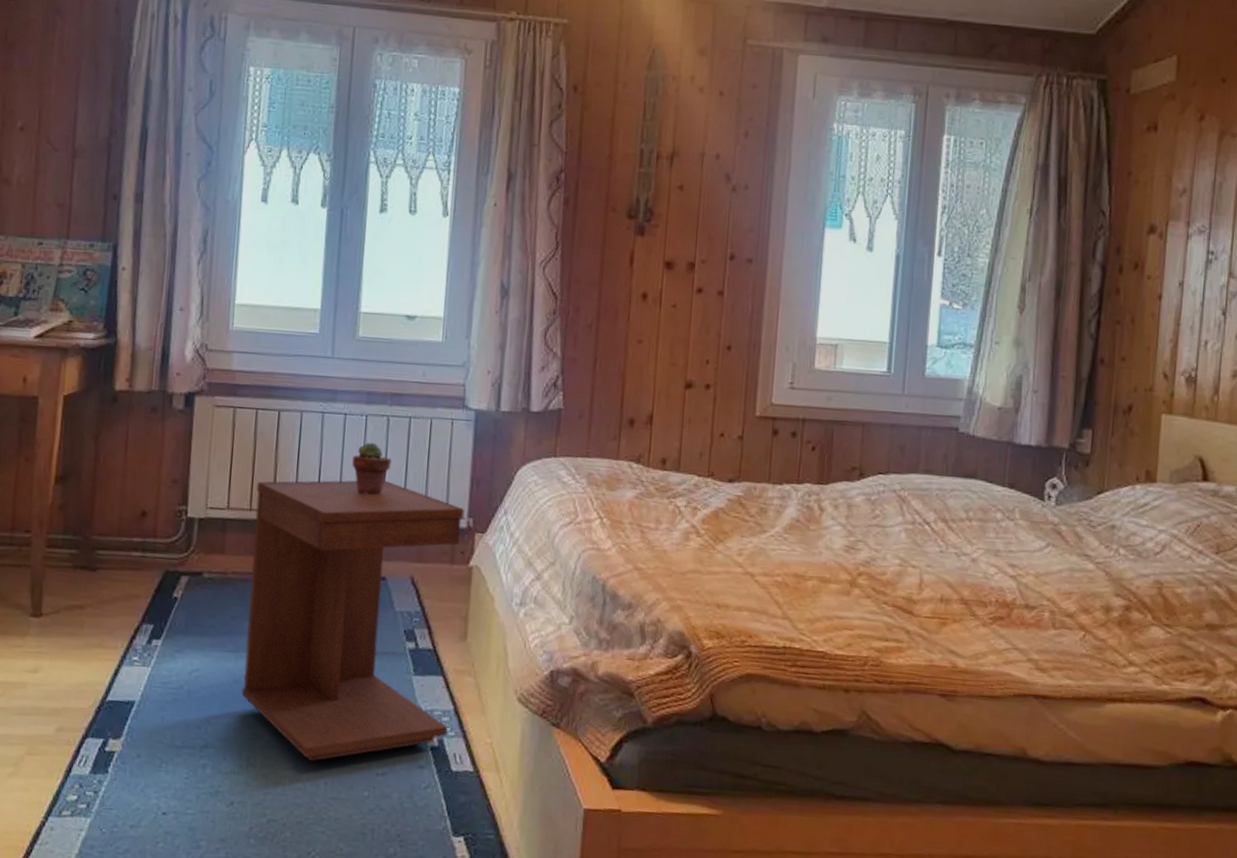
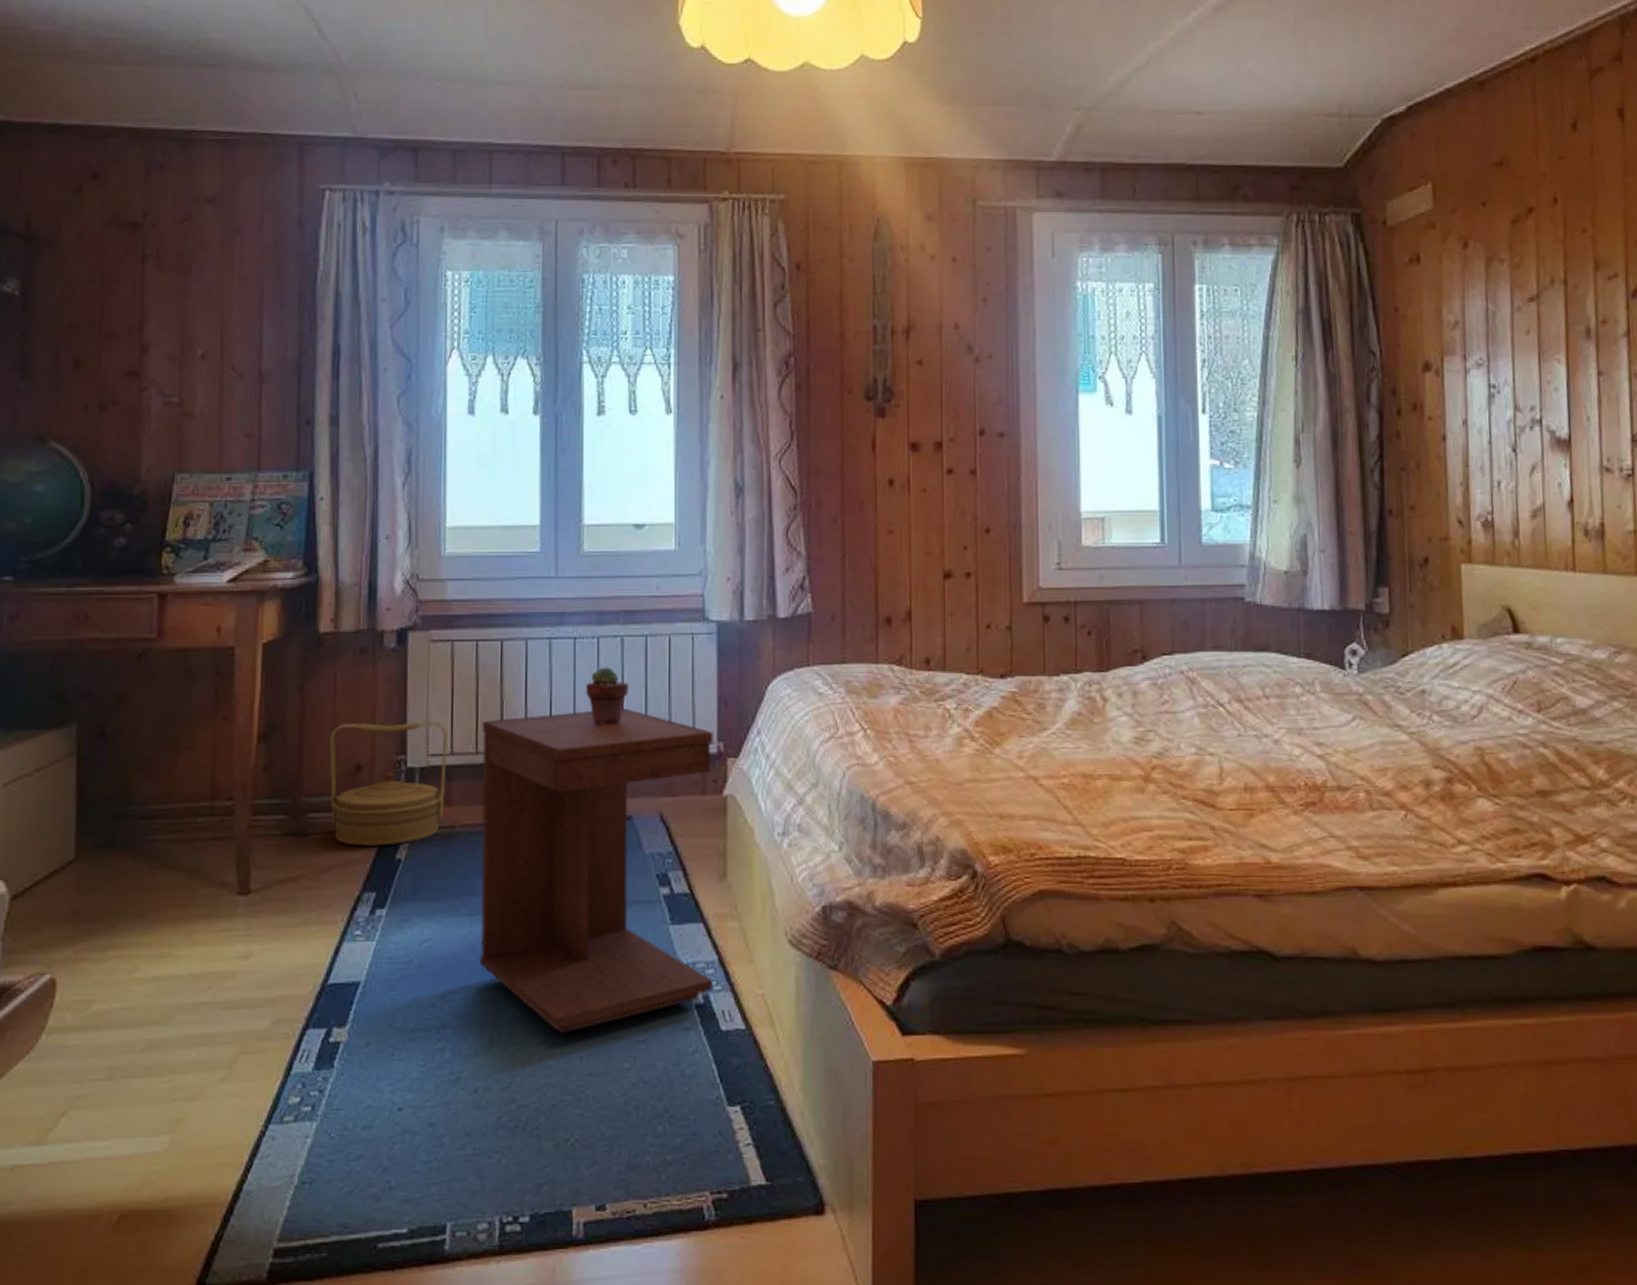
basket: none [117,473,226,585] -> present [330,720,448,846]

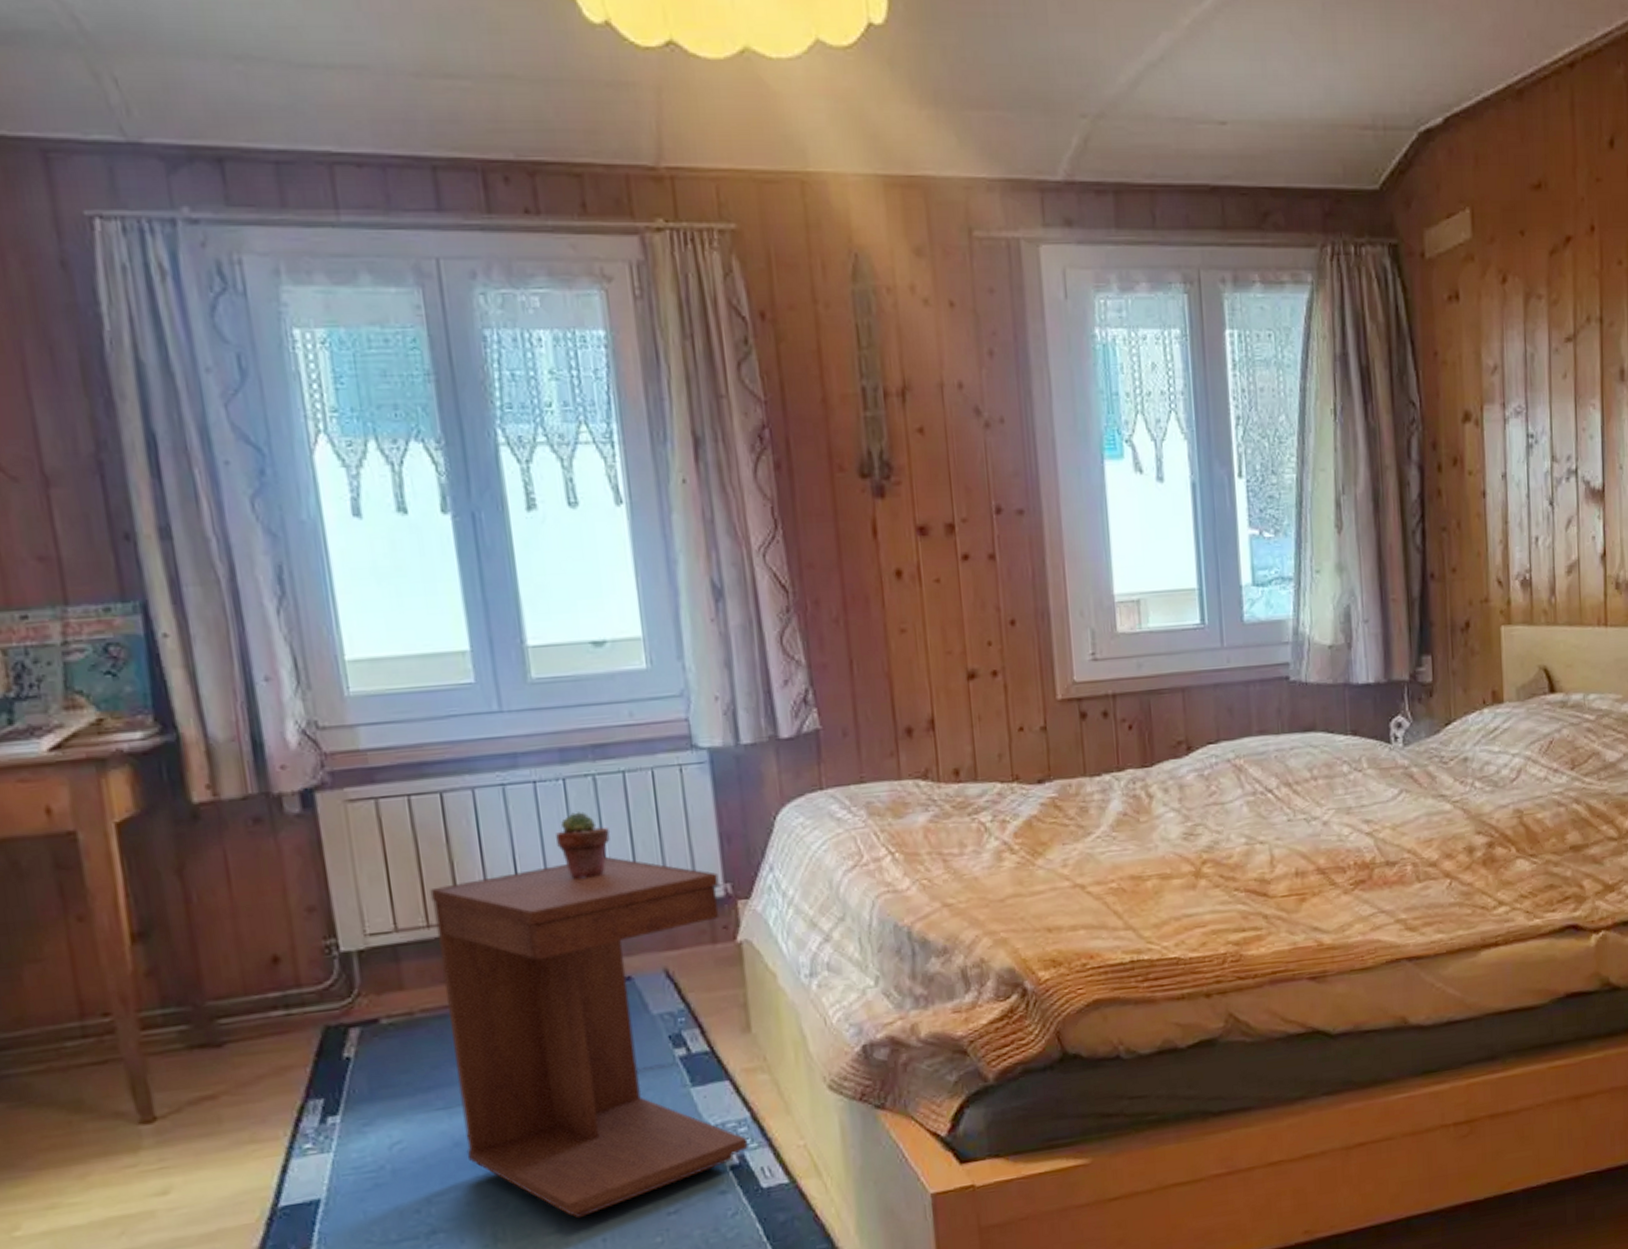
basket: present [330,720,448,846] -> none [230,895,397,1050]

